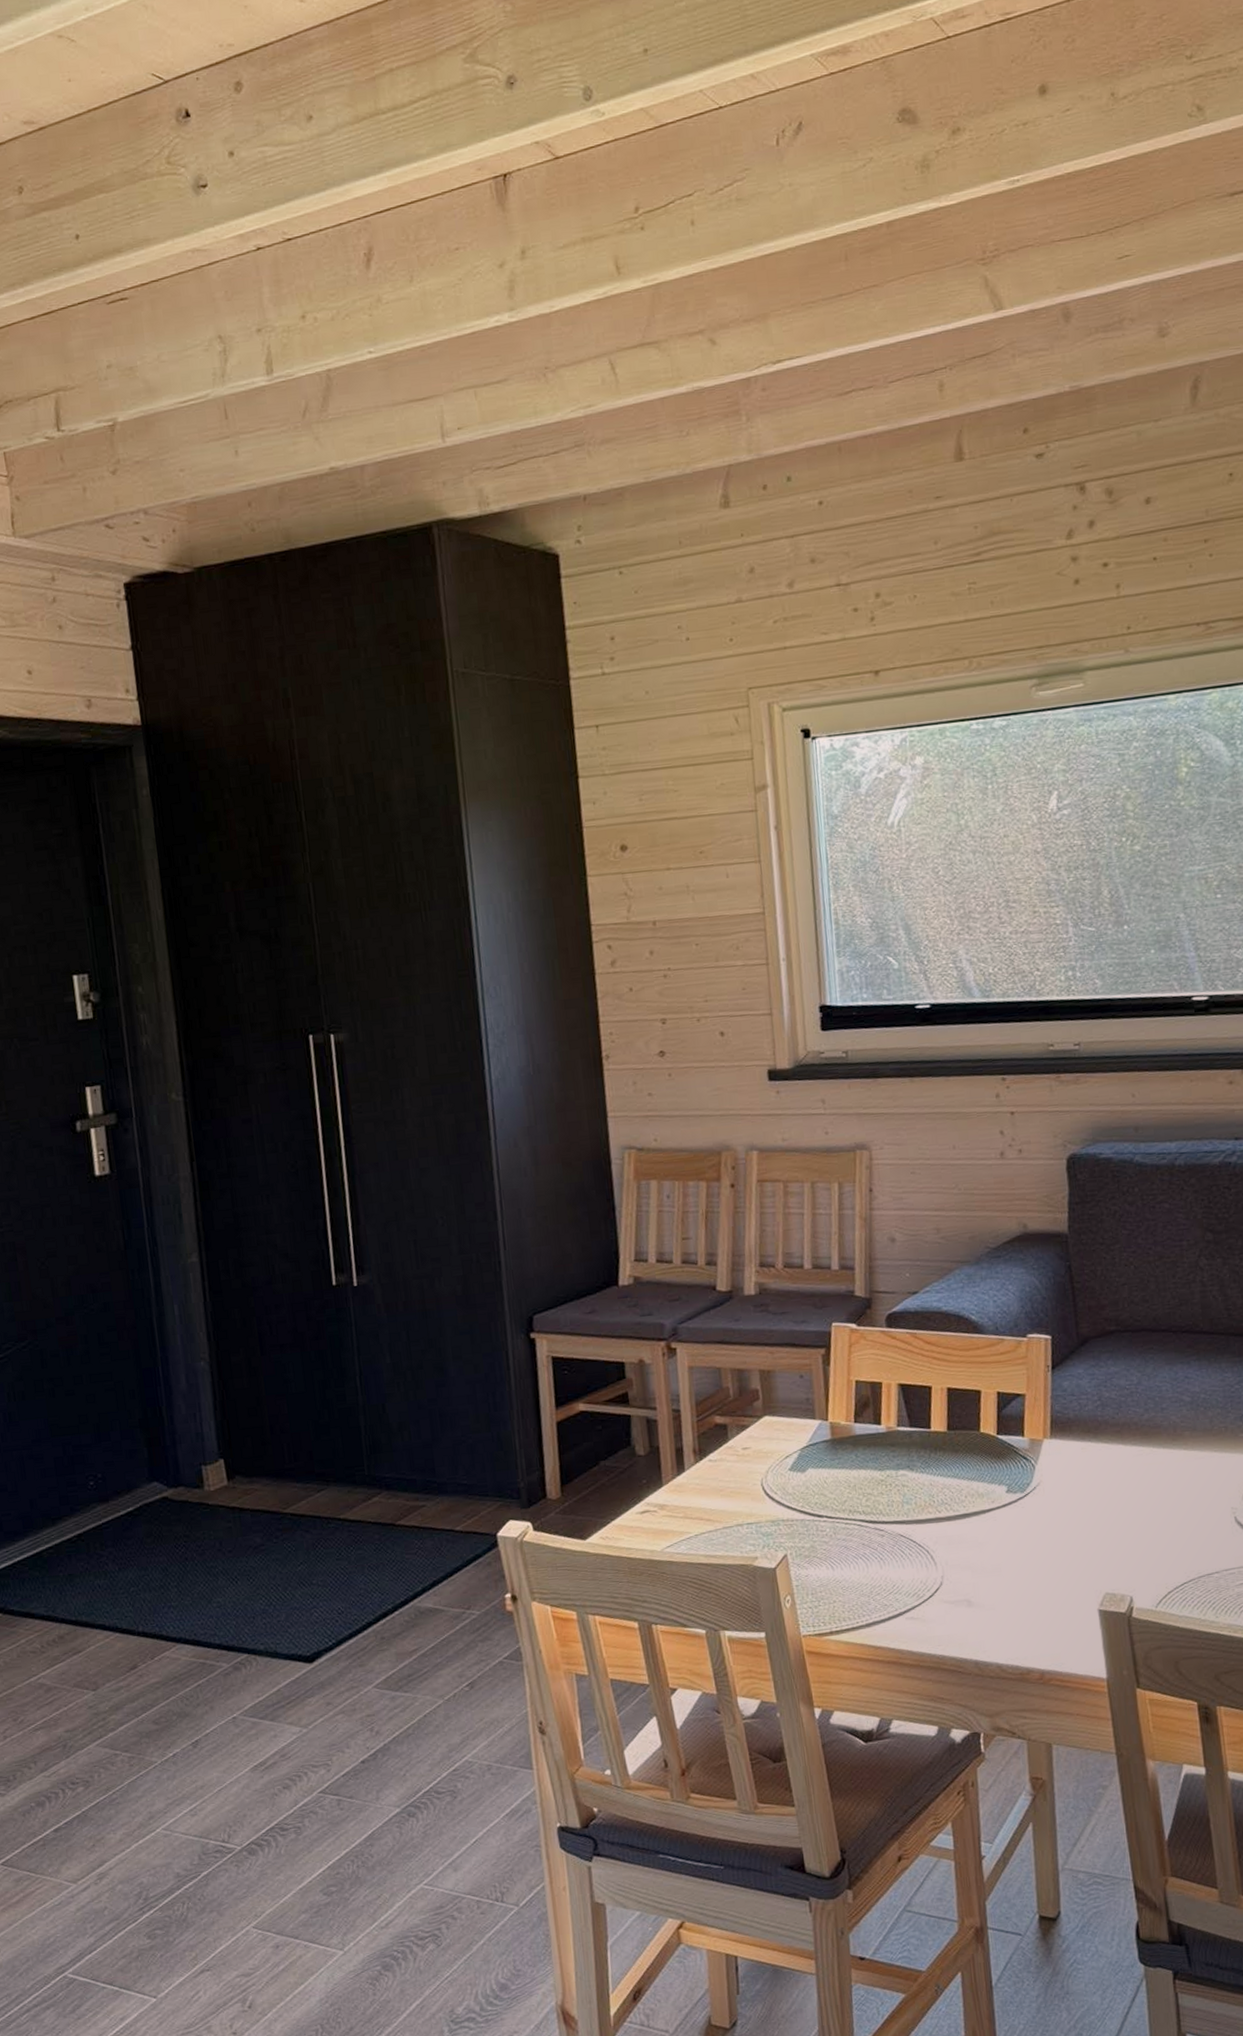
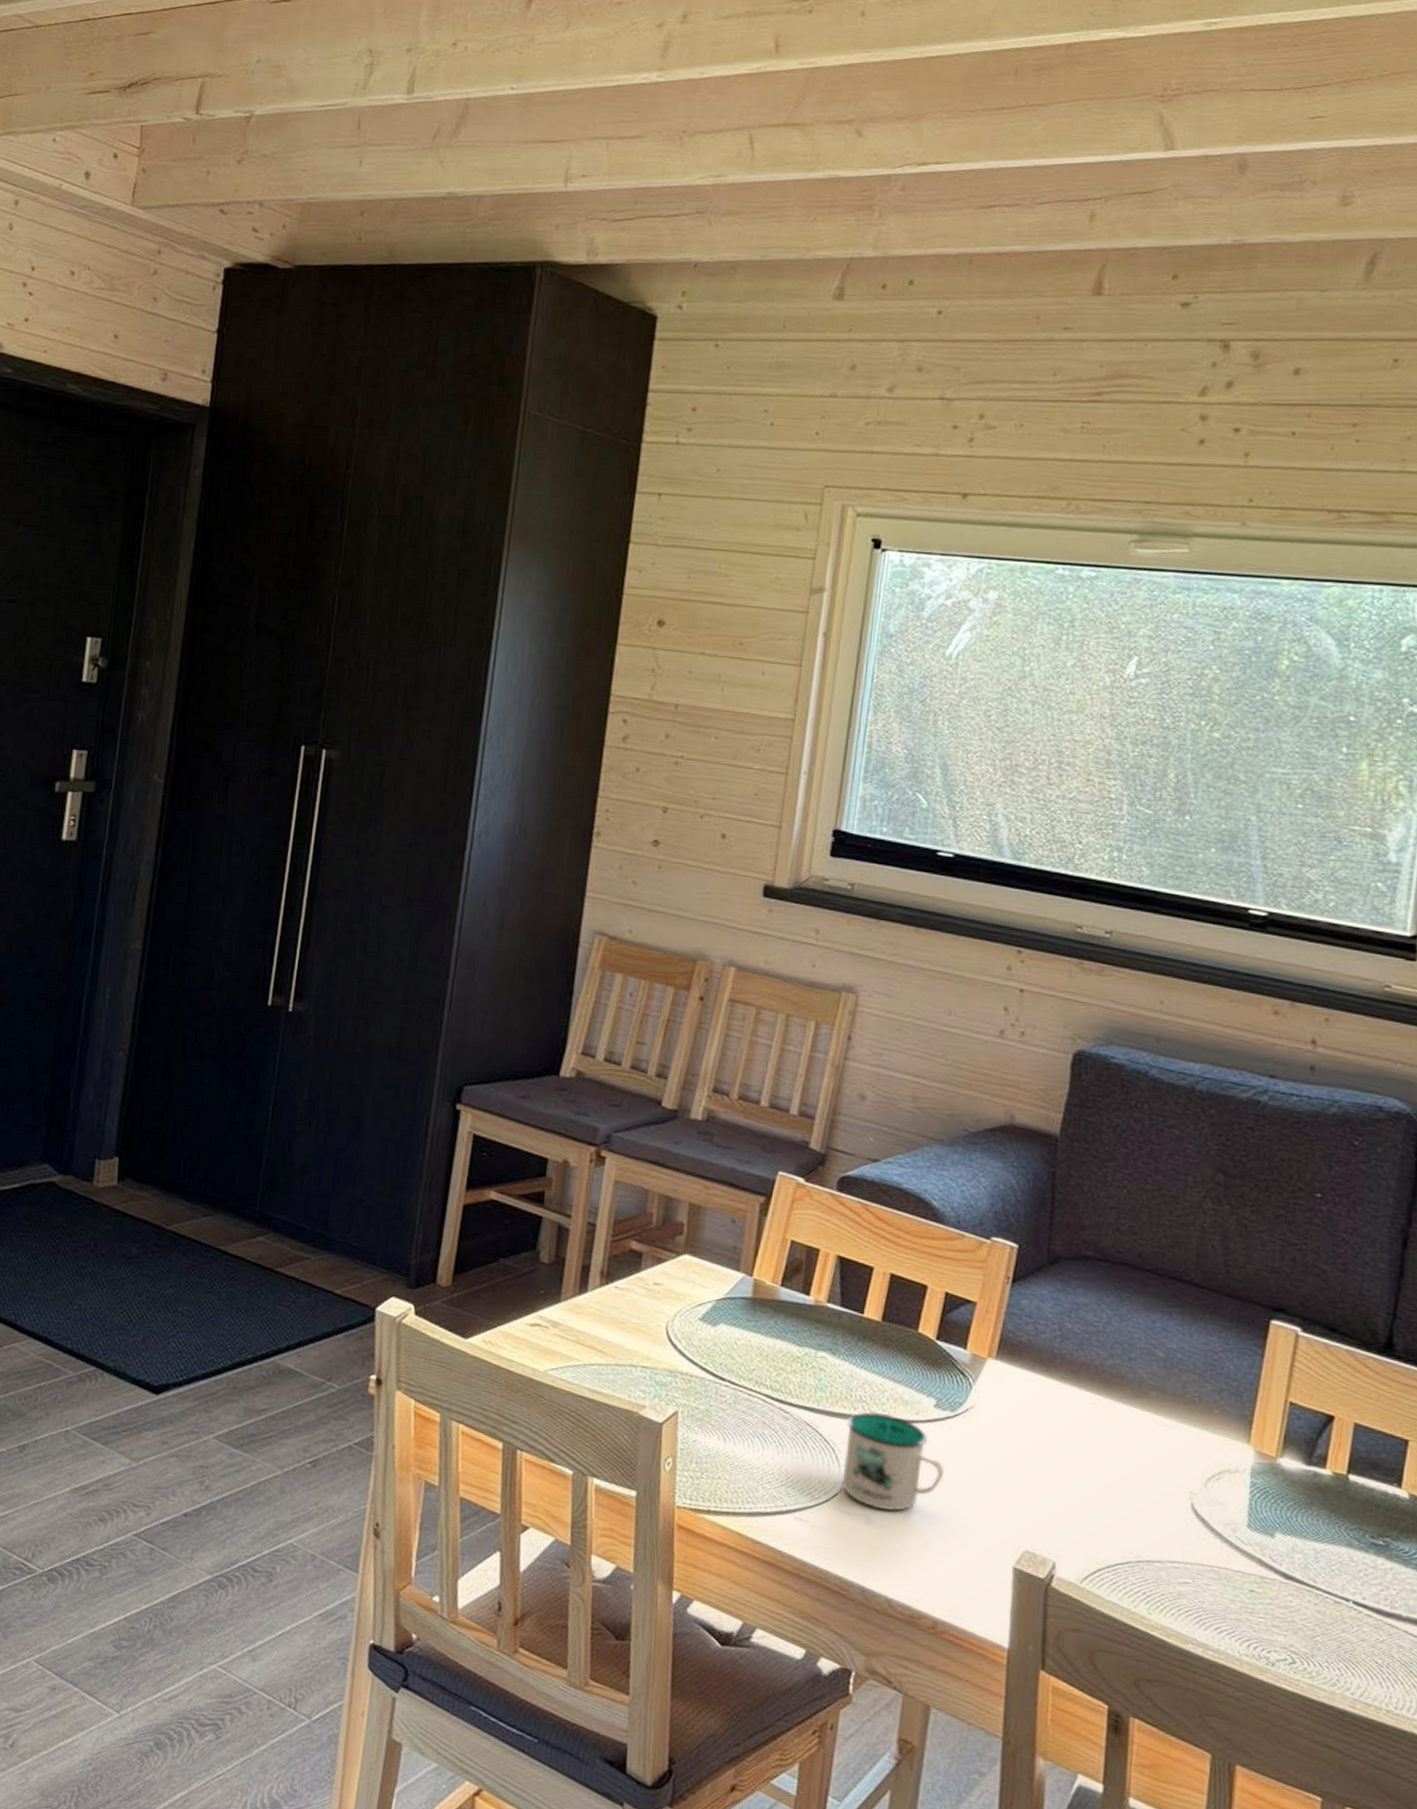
mug: none [934,1508,1026,1592] -> present [842,1411,945,1512]

